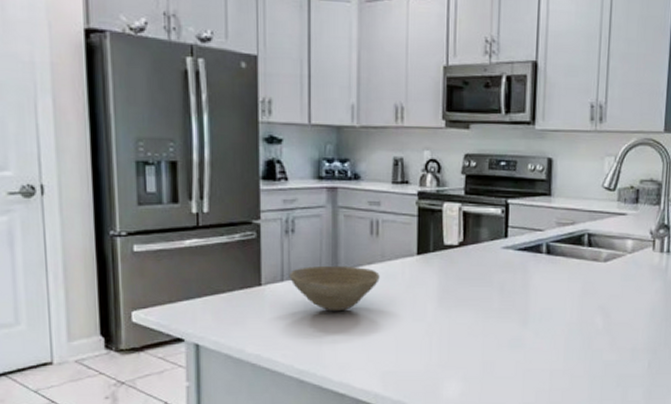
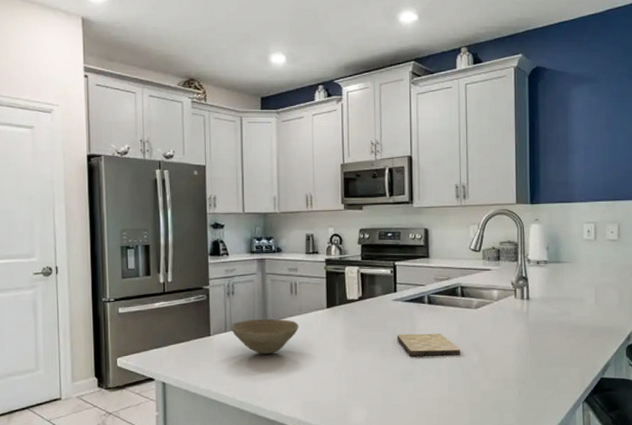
cutting board: none [504,290,583,318] -> present [397,333,461,356]

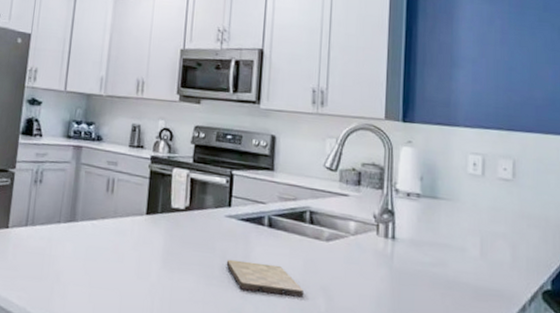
bowl: present [231,318,299,355] -> none [33,215,111,261]

